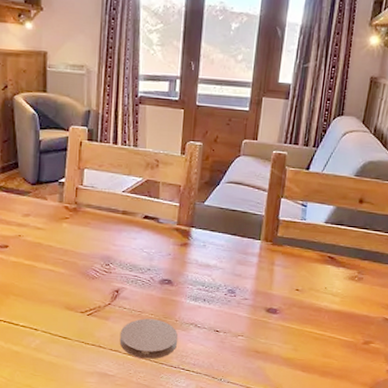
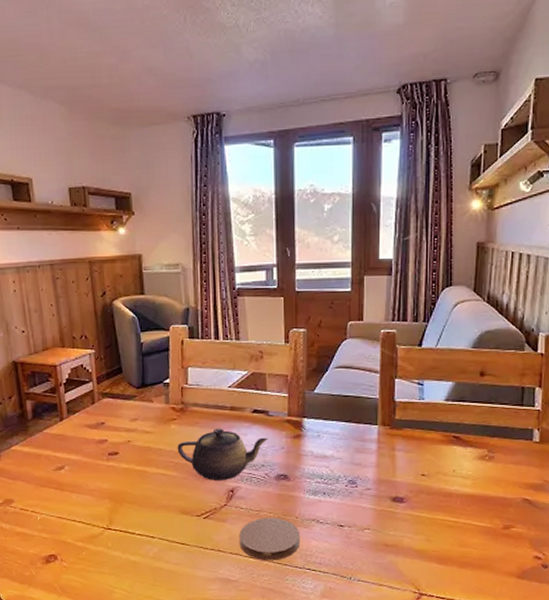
teapot: none [67,230,156,281] -> present [177,428,268,480]

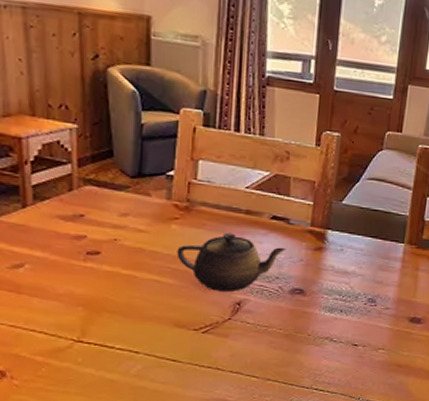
coaster: present [239,517,301,561] -> none [241,334,312,380]

